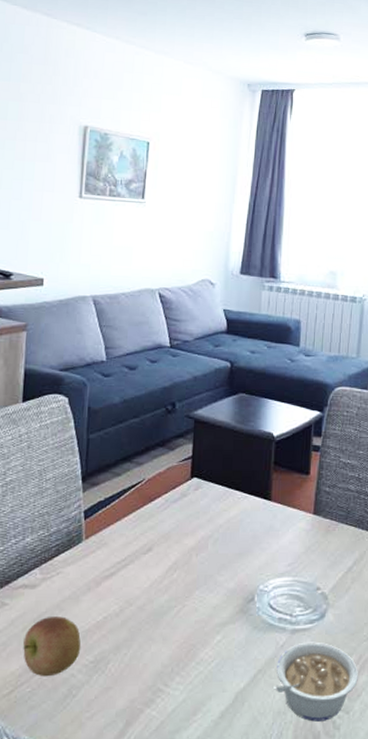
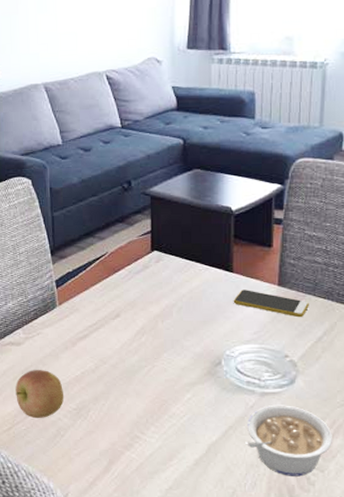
smartphone: none [269,519,341,548] -> present [233,290,309,318]

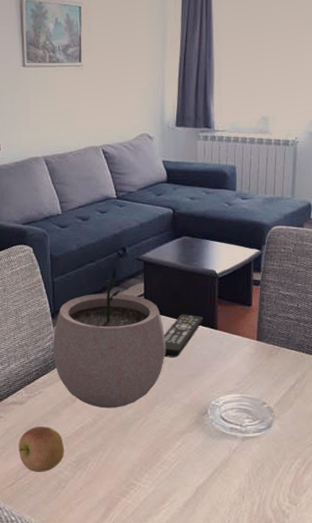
plant pot: none [52,201,175,354] -> present [53,266,166,409]
remote control: none [172,254,217,301] -> present [164,314,203,358]
smartphone: present [233,290,309,318] -> none [218,345,283,369]
legume: present [245,404,332,477] -> none [229,447,304,511]

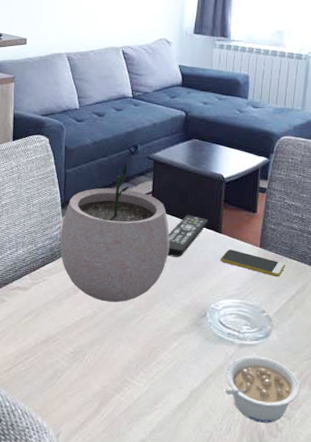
apple: present [18,426,64,473] -> none [19,314,63,361]
smartphone: none [218,345,283,369] -> present [220,249,285,277]
legume: none [229,447,304,511] -> present [223,355,299,423]

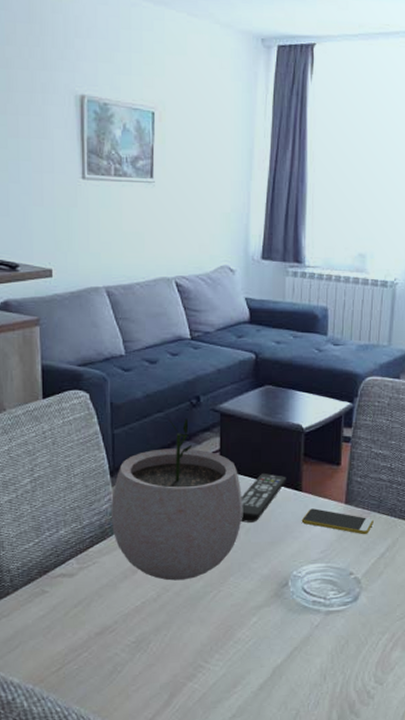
legume: present [223,355,299,423] -> none [310,622,391,692]

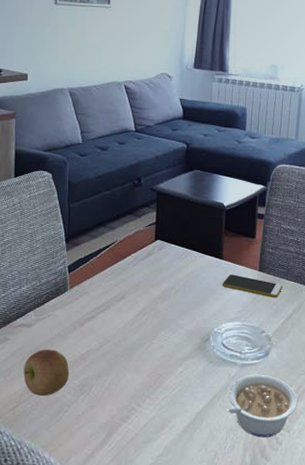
apple: none [67,602,121,656] -> present [23,350,69,397]
plant pot: present [111,417,243,581] -> none [65,195,174,333]
remote control: present [241,474,287,523] -> none [171,243,210,285]
legume: none [310,622,391,692] -> present [227,374,297,438]

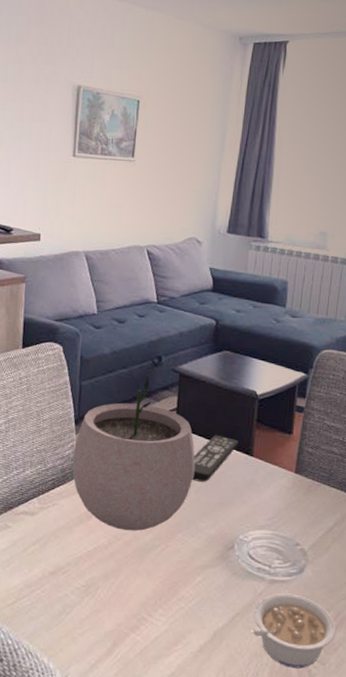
apple: present [23,350,69,397] -> none [24,542,74,594]
plant pot: none [65,195,174,333] -> present [72,375,196,531]
remote control: none [171,243,210,285] -> present [192,435,239,482]
smartphone: present [222,274,283,298] -> none [250,474,323,507]

